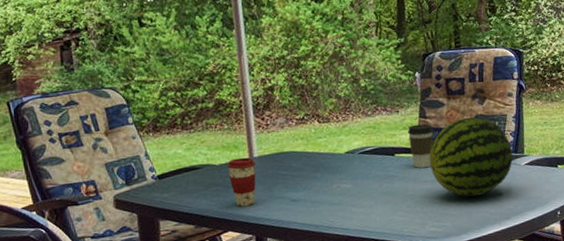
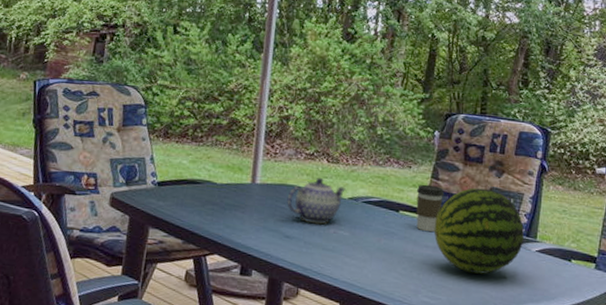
coffee cup: present [227,157,256,207] -> none [227,180,256,233]
teapot: none [286,138,341,184] -> present [286,177,346,225]

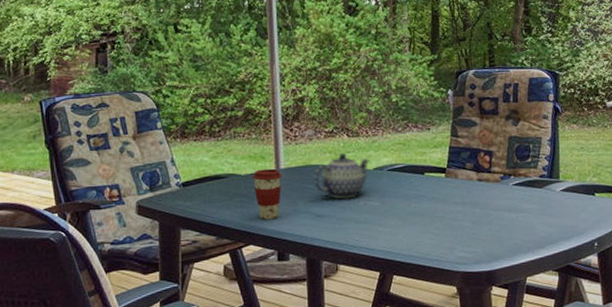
coffee cup: none [227,180,256,233] -> present [253,168,282,220]
coffee cup: present [416,184,445,233] -> none [438,143,466,189]
fruit: present [434,187,524,274] -> none [460,138,548,222]

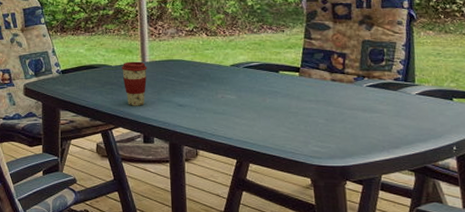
teapot: present [313,152,369,200] -> none [175,50,227,92]

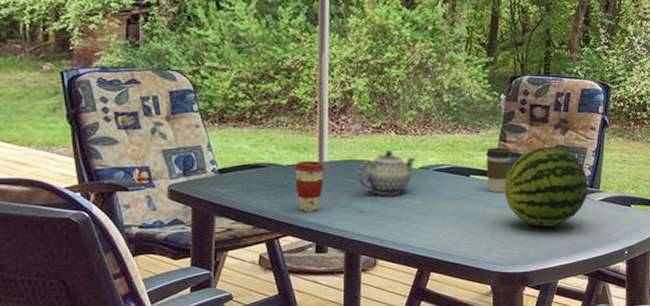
teapot: none [175,50,227,92] -> present [357,149,416,196]
coffee cup: none [292,44,319,88] -> present [485,147,513,193]
fruit: none [313,42,403,121] -> present [504,146,588,227]

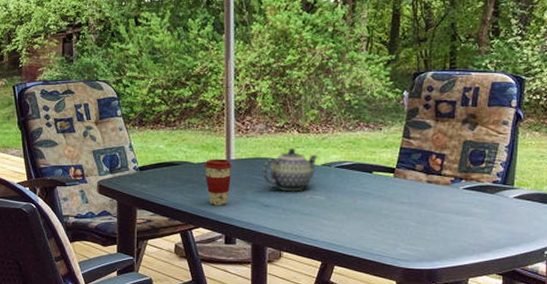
coffee cup: present [485,147,513,193] -> none [388,144,417,189]
fruit: present [504,146,588,227] -> none [408,142,500,224]

